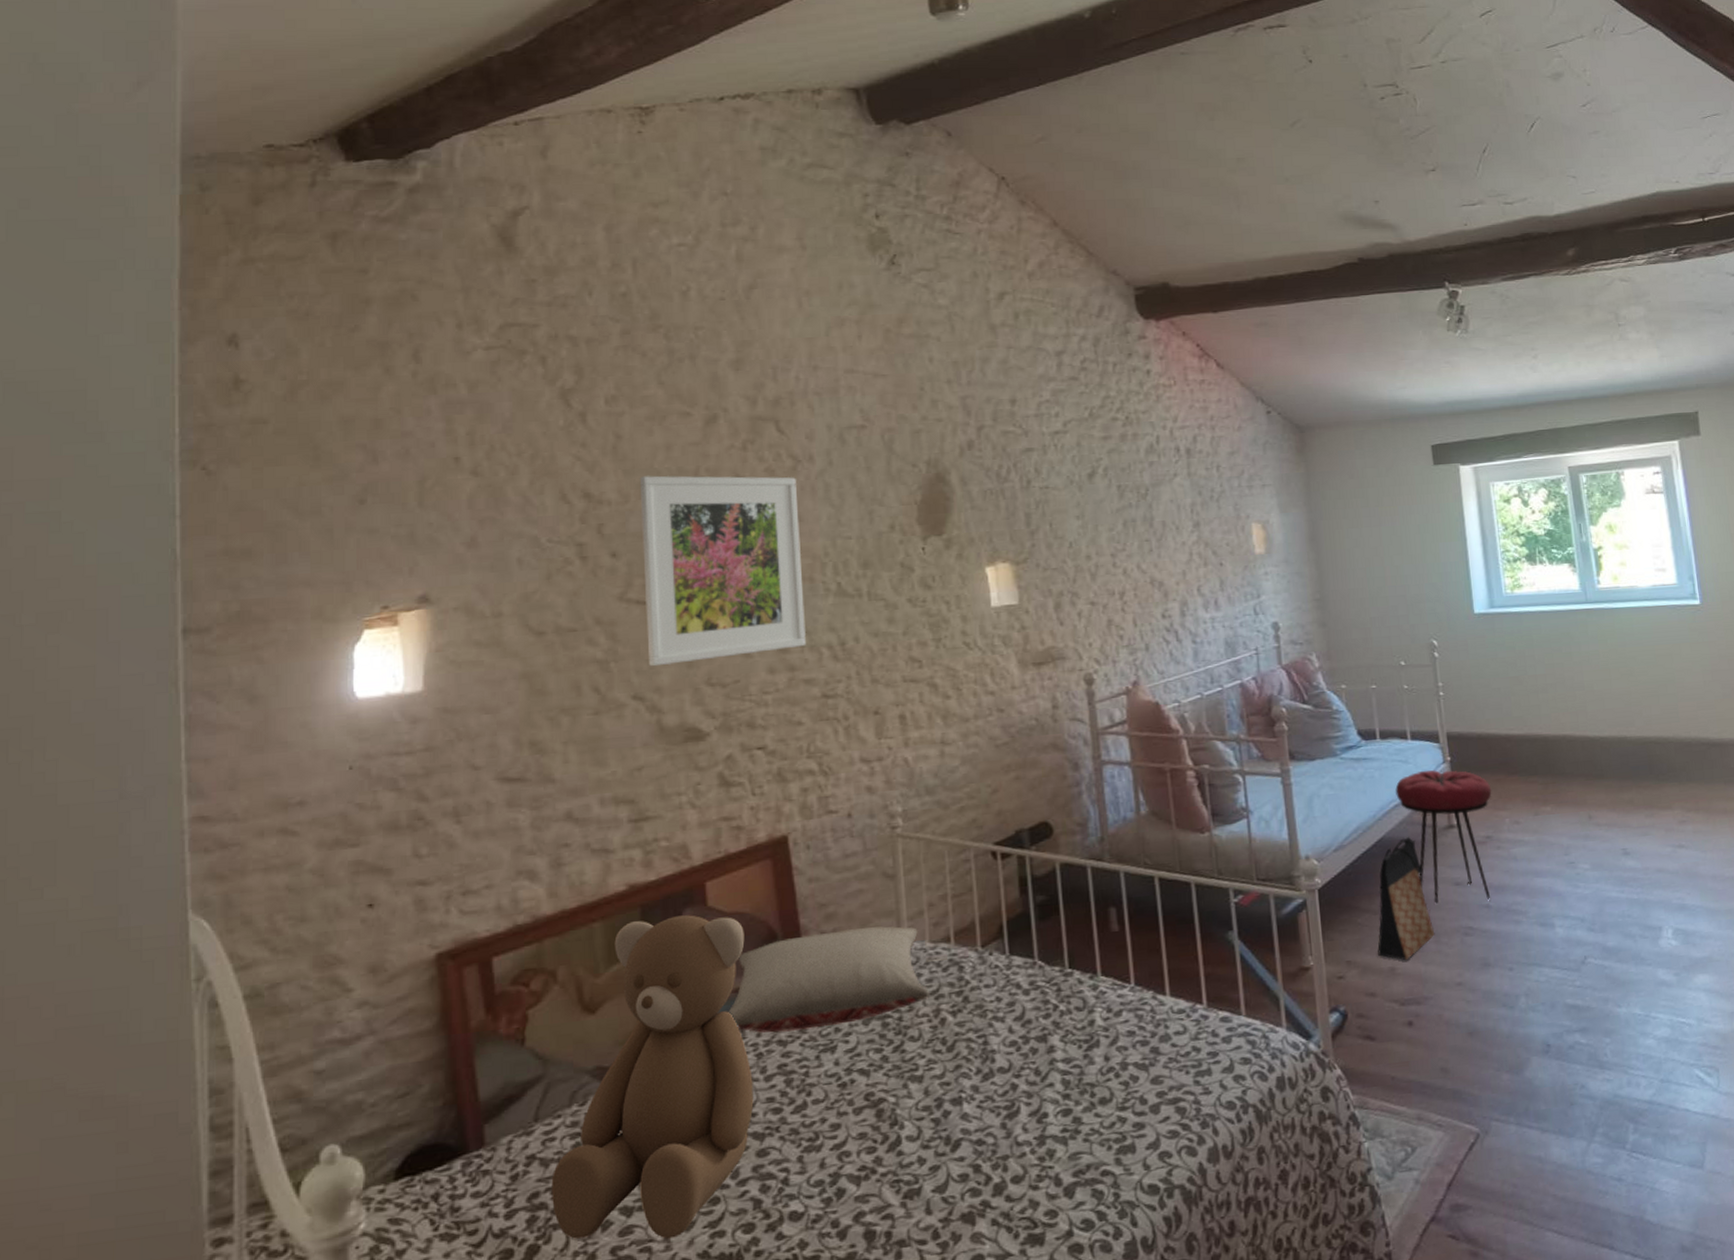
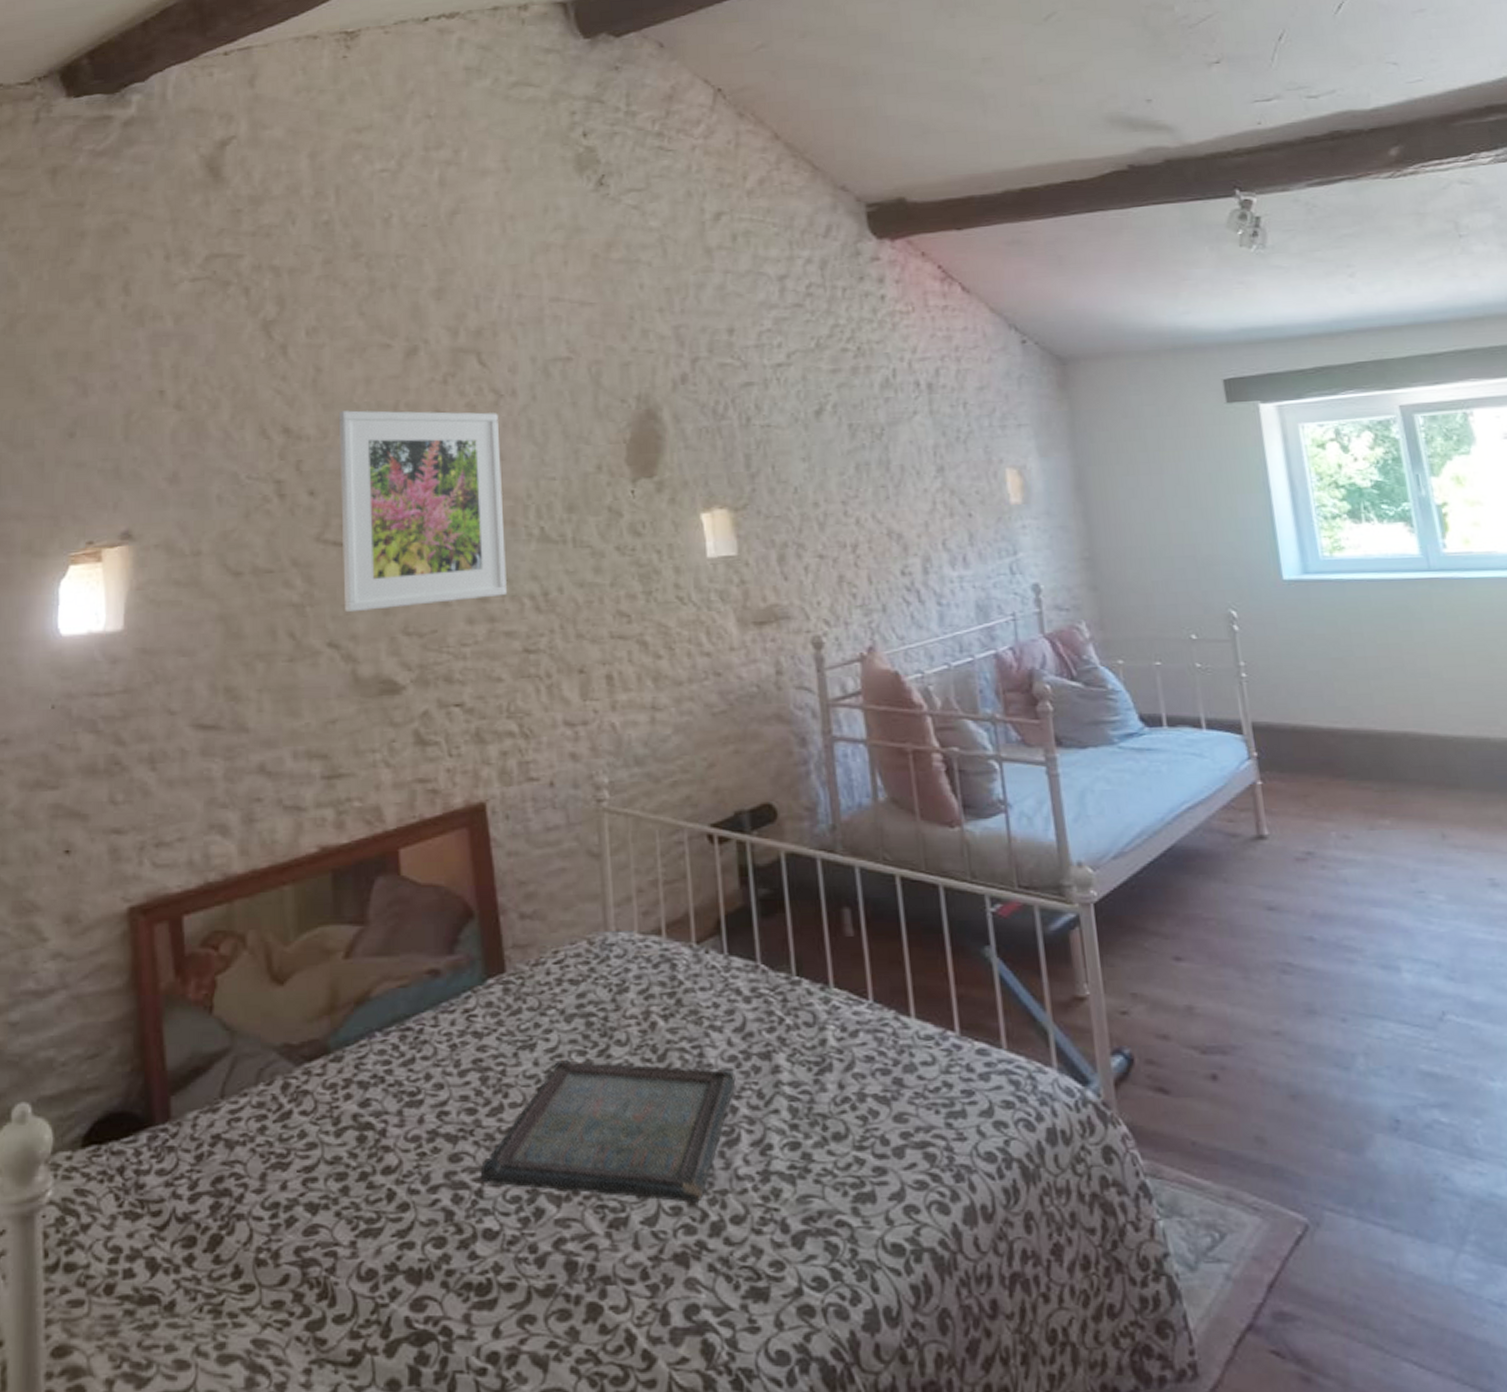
teddy bear: present [551,915,754,1239] -> none [236,884,447,1244]
pillow: present [728,926,929,1033] -> none [420,911,638,1023]
serving tray: none [786,1052,1016,1172] -> present [480,1060,736,1204]
bag: present [1377,836,1435,961] -> none [1170,846,1244,999]
stool: present [1395,770,1492,904] -> none [1188,767,1315,931]

